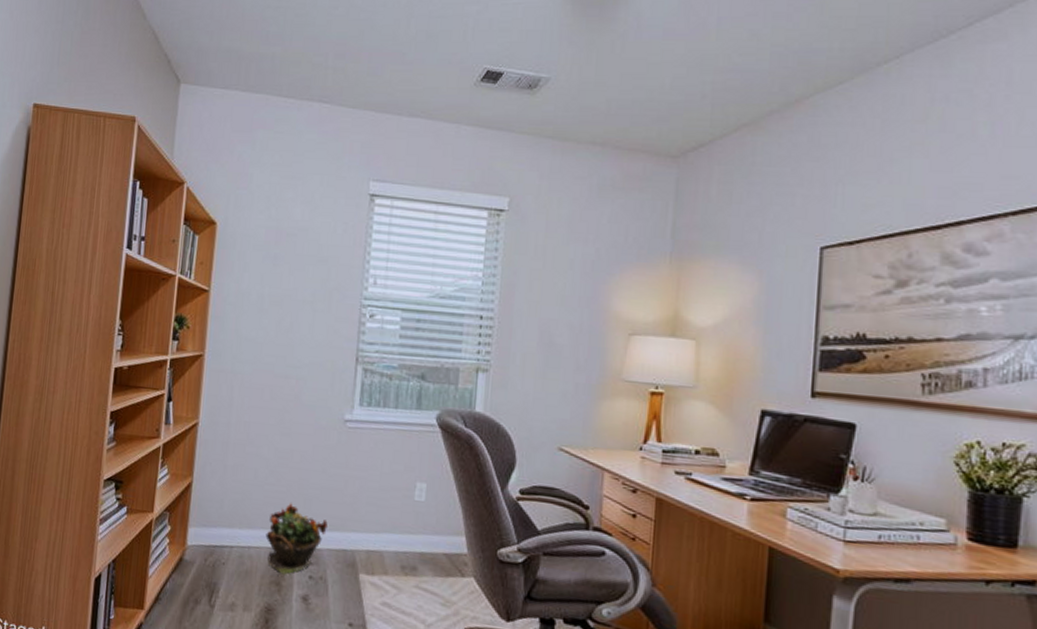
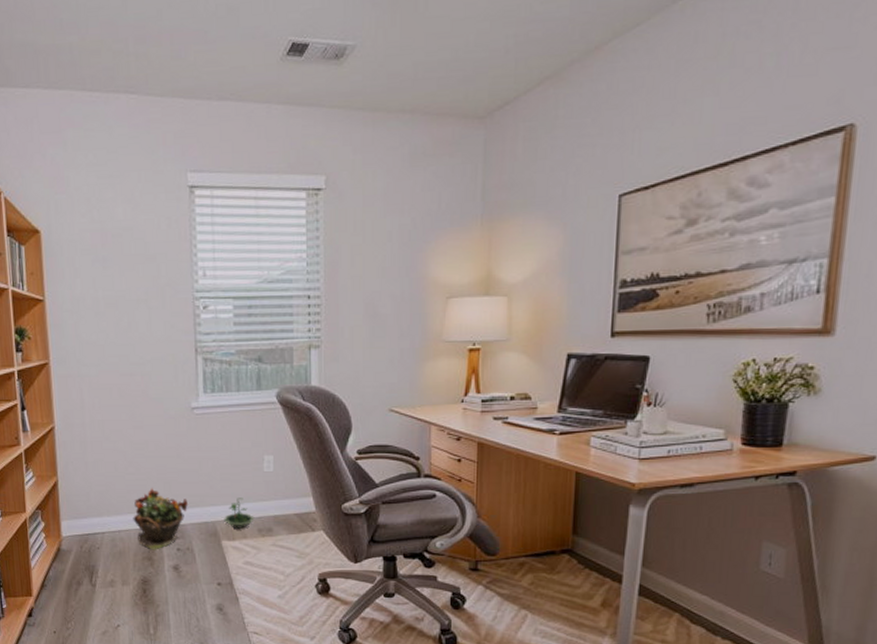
terrarium: none [364,526,399,563] -> present [224,498,255,529]

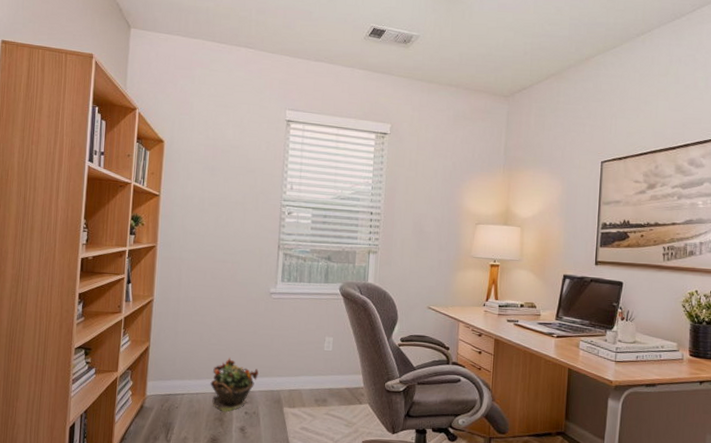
terrarium: present [224,498,255,529] -> none [287,371,313,398]

